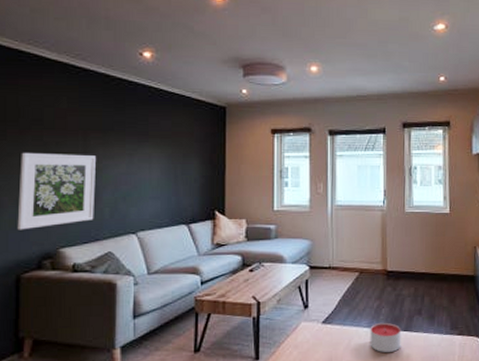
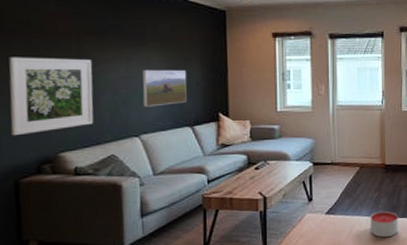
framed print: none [142,165,186,204] -> present [142,69,187,107]

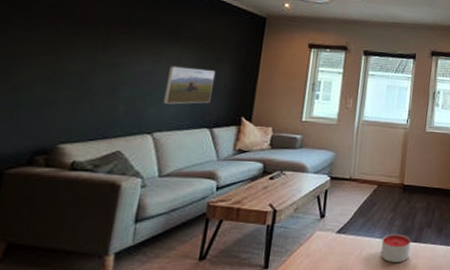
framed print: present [9,57,94,136] -> none [9,38,119,122]

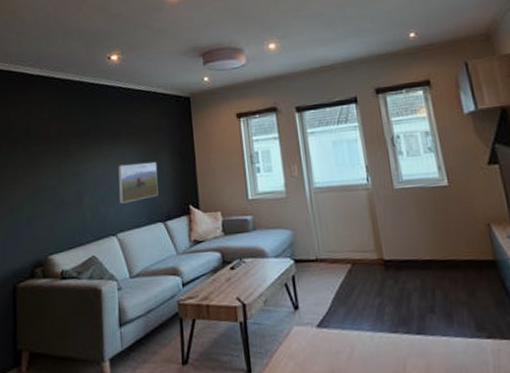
candle: present [380,233,411,262] -> none [374,324,417,363]

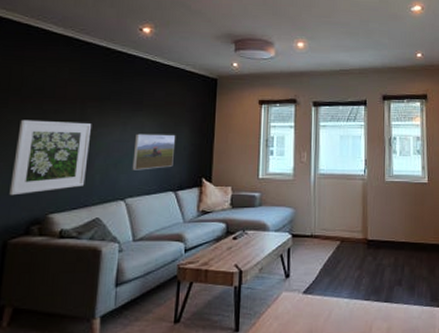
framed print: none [12,160,78,240] -> present [9,119,92,196]

